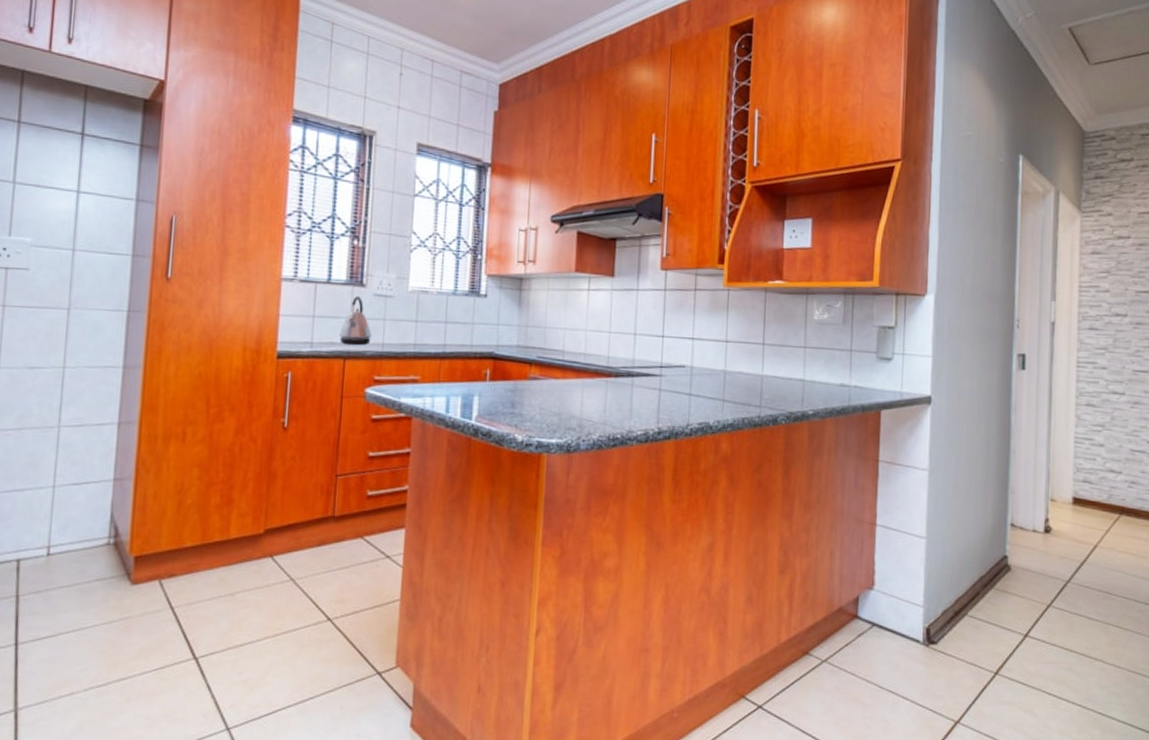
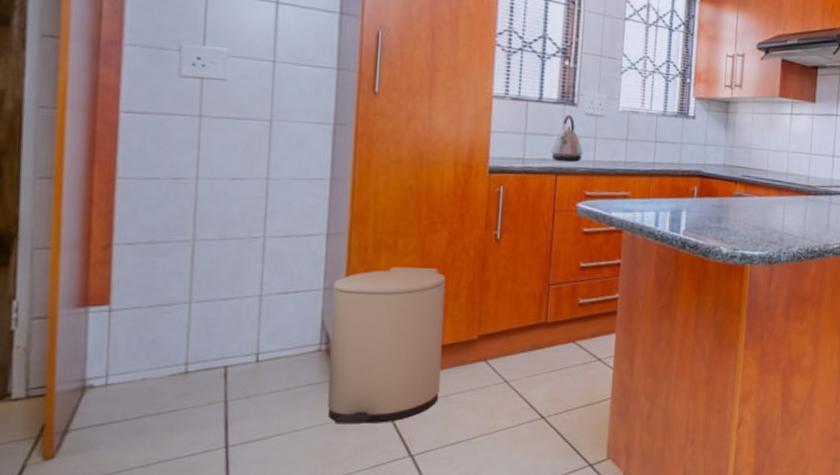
pedal bin: none [114,457,233,623] -> present [327,267,446,425]

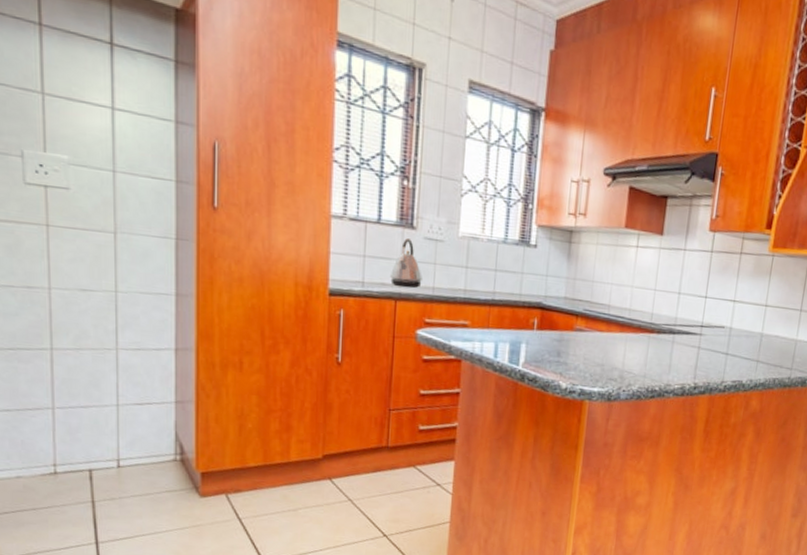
pedal bin: present [327,267,446,425] -> none [184,384,291,531]

